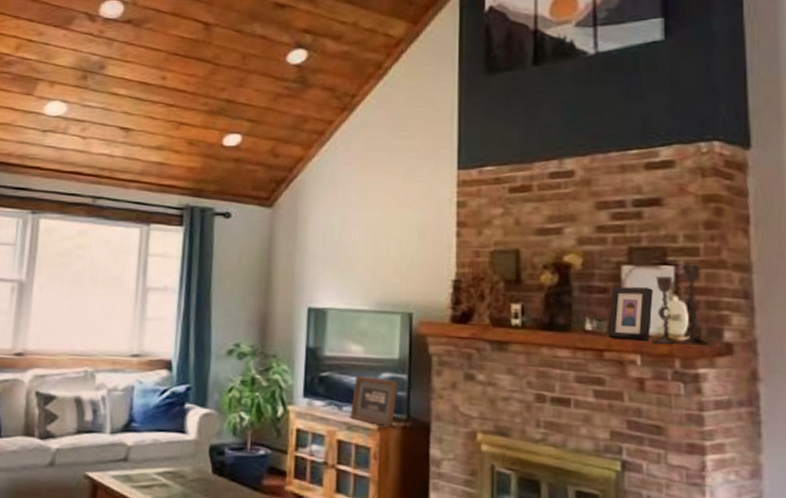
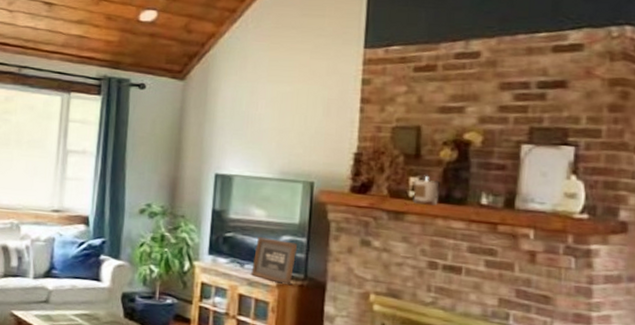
candle: none [516,302,542,334] -> present [413,176,440,206]
picture frame: present [608,286,653,342] -> none [503,164,551,218]
candlestick: present [652,265,712,346] -> none [546,146,607,224]

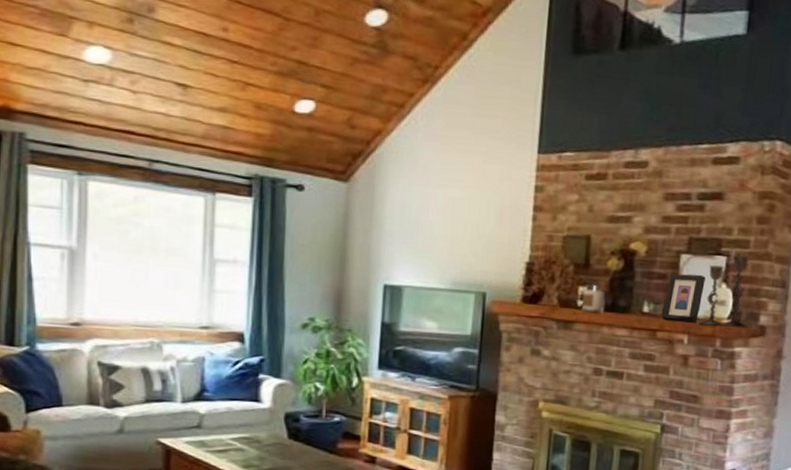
picture frame: present [251,237,297,286] -> none [422,349,469,397]
picture frame: none [503,164,551,218] -> present [662,273,706,324]
candlestick: none [546,146,607,224] -> present [699,256,749,328]

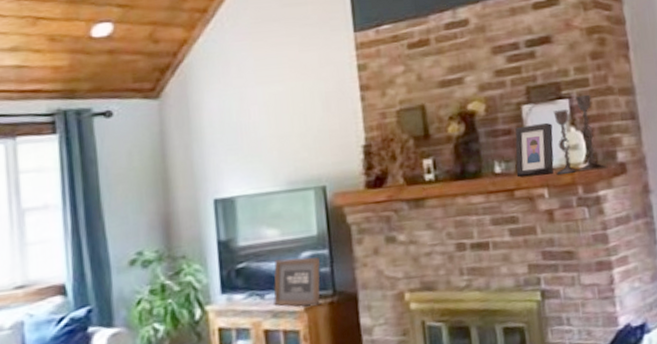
picture frame: none [422,349,469,397] -> present [273,257,321,307]
candle: present [581,285,606,314] -> none [428,155,455,187]

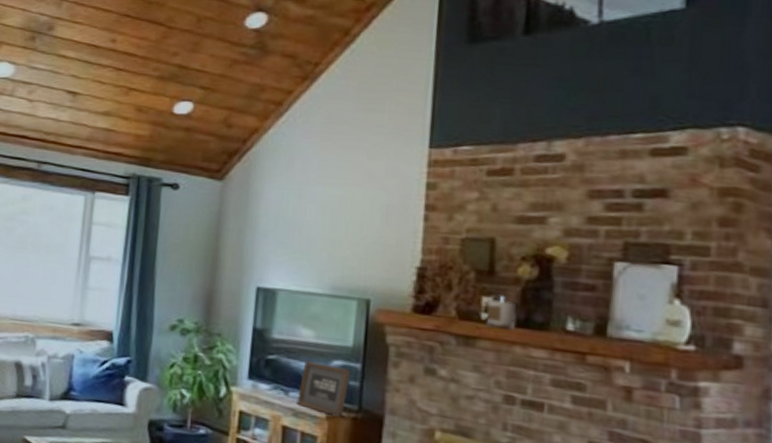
candle: none [428,155,455,187] -> present [486,296,518,331]
picture frame: present [515,123,554,178] -> none [593,284,650,349]
candlestick: present [553,95,608,175] -> none [645,265,718,358]

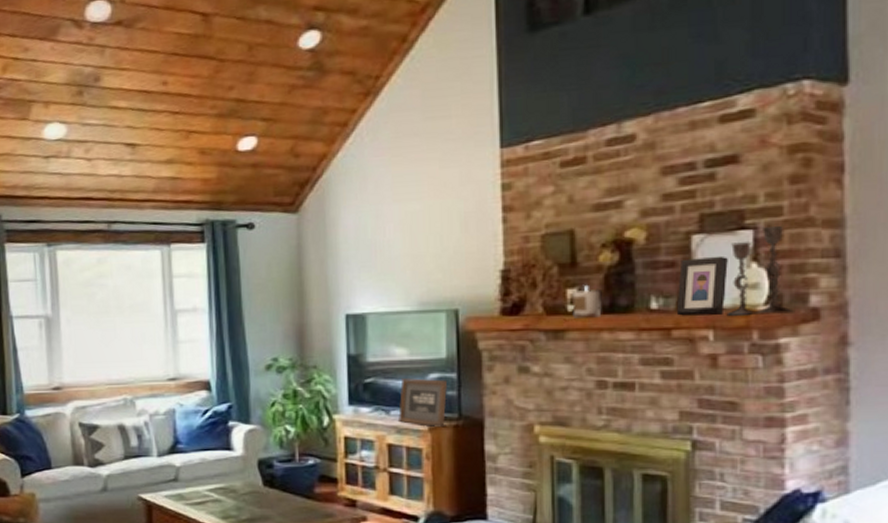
picture frame: none [593,284,650,349] -> present [676,257,728,316]
candlestick: none [645,265,718,358] -> present [726,226,796,316]

